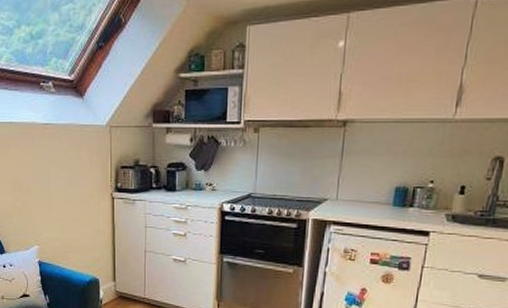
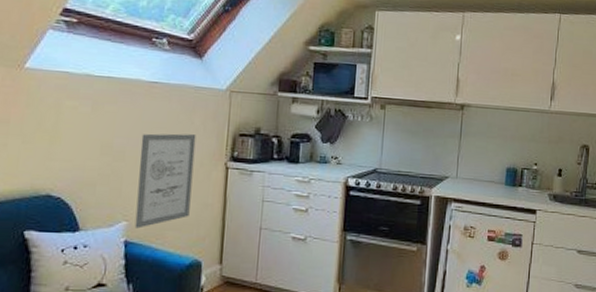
wall art: none [41,169,86,251] -> present [134,133,196,229]

